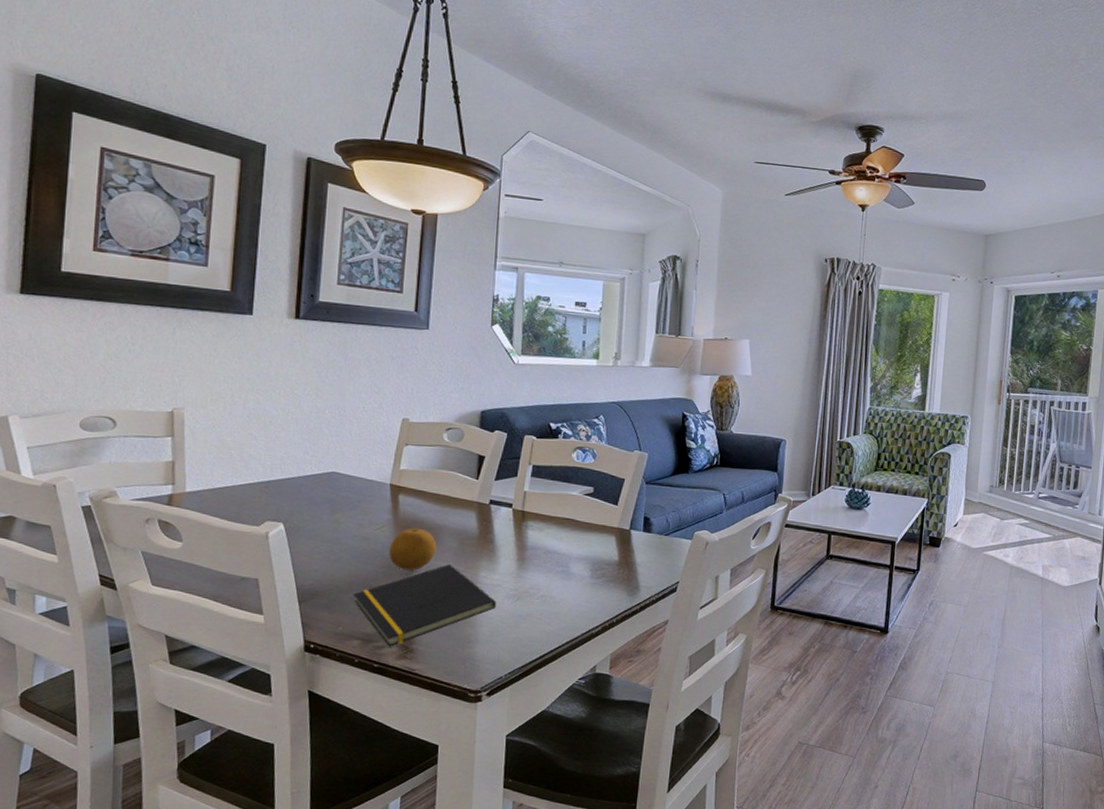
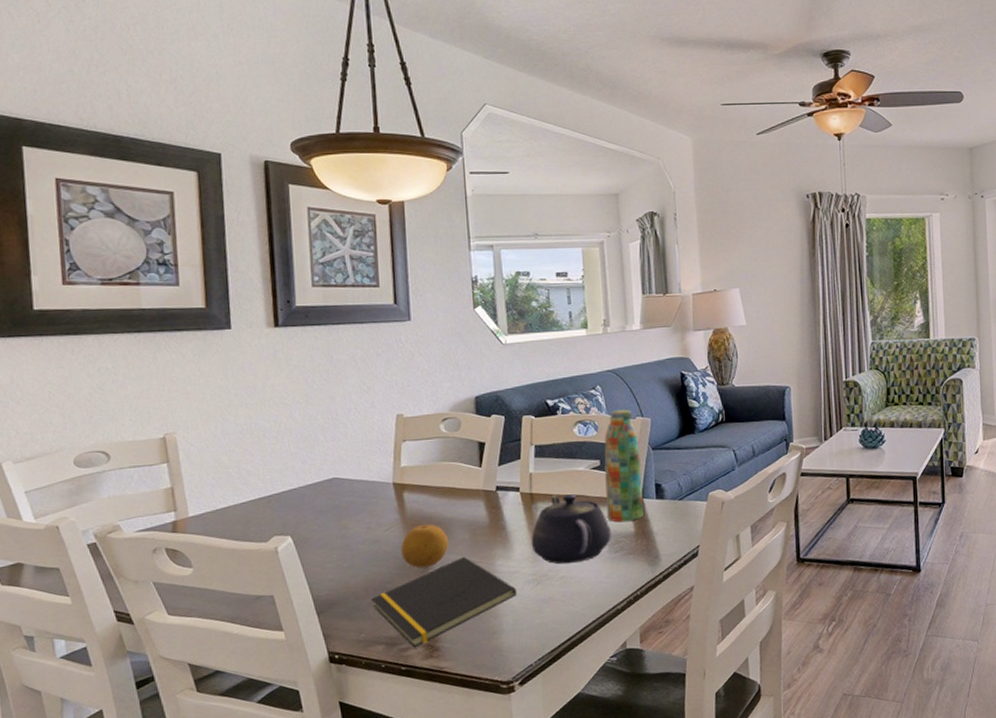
teapot: none [516,515,596,584] -> present [531,494,611,565]
water bottle: none [594,441,634,550] -> present [604,409,643,523]

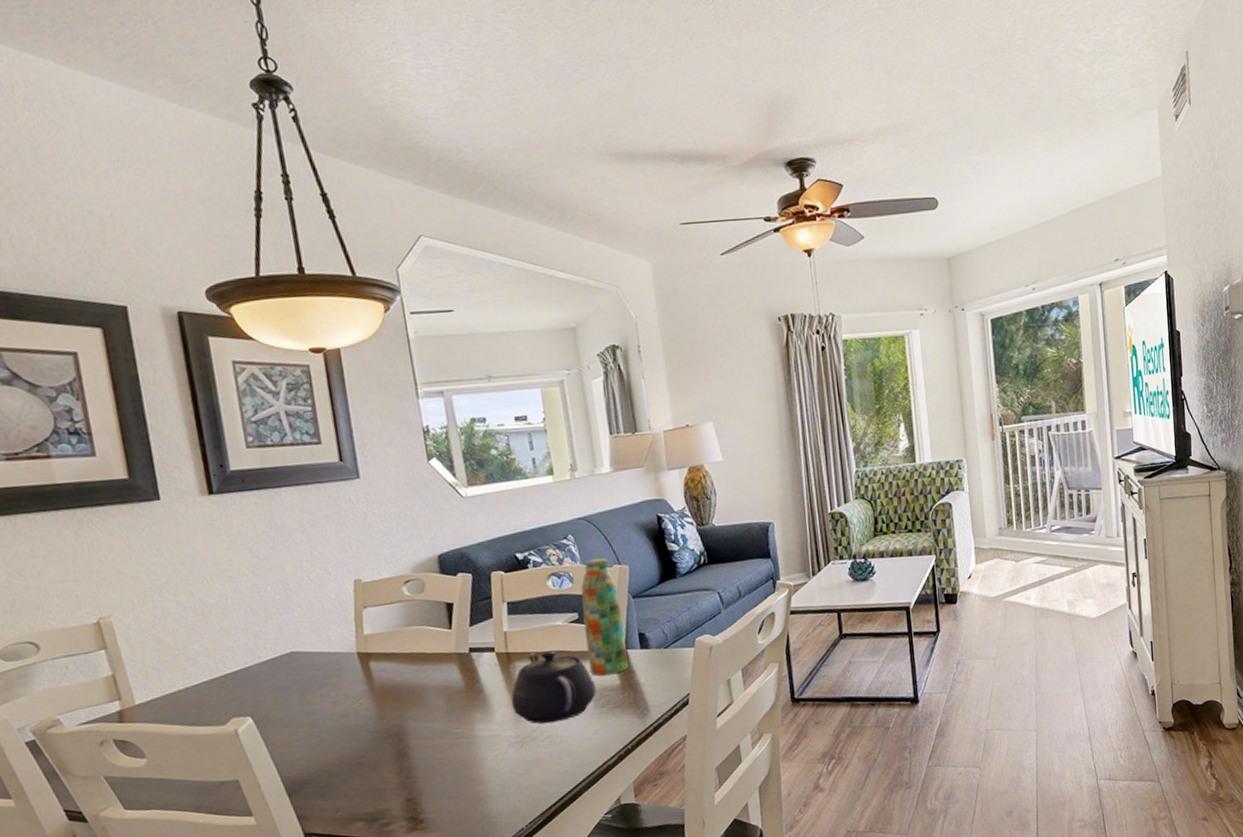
notepad: present [371,557,518,648] -> none [345,724,502,822]
fruit: present [401,524,449,568] -> none [372,692,424,740]

